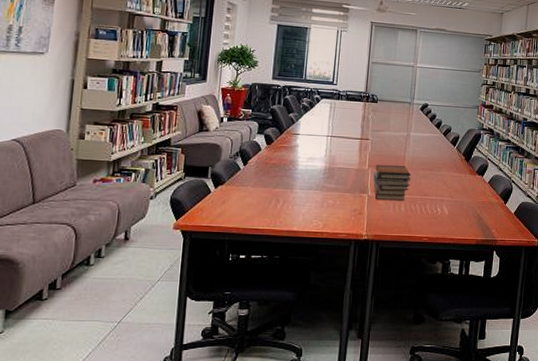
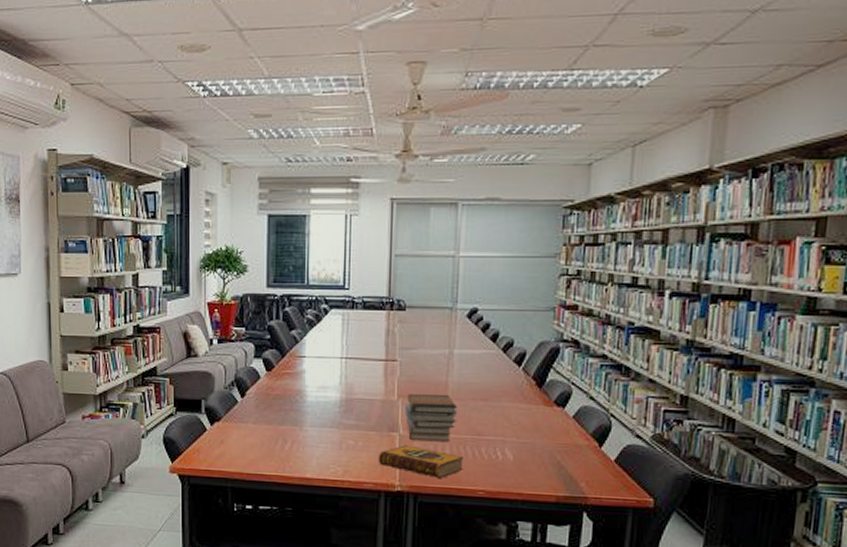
hardback book: none [351,203,414,230] -> present [378,445,464,480]

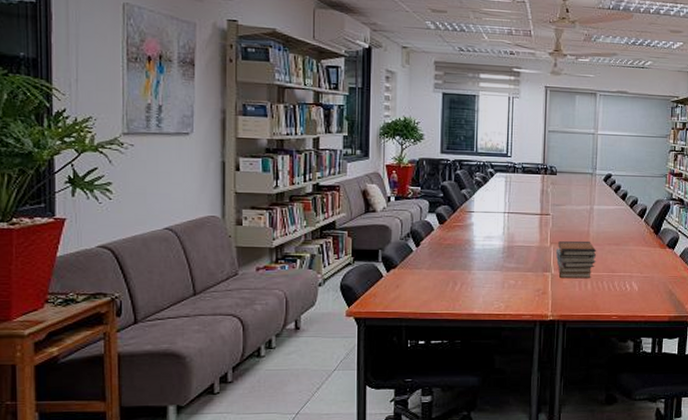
hardback book: present [378,445,464,480] -> none [534,282,602,309]

